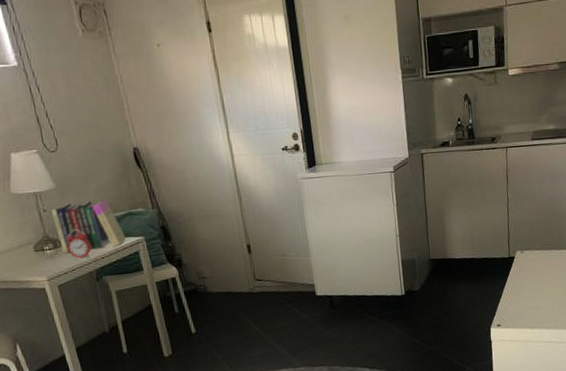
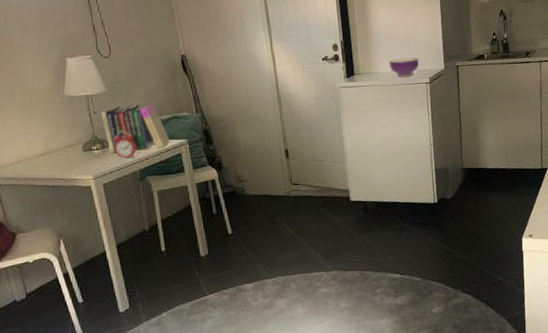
bowl: none [351,146,383,167] -> present [389,58,419,77]

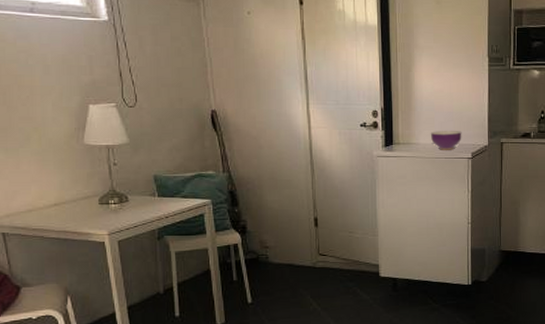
books: present [101,102,170,154] -> none [122,158,192,209]
alarm clock: present [113,130,137,160] -> none [132,185,157,217]

